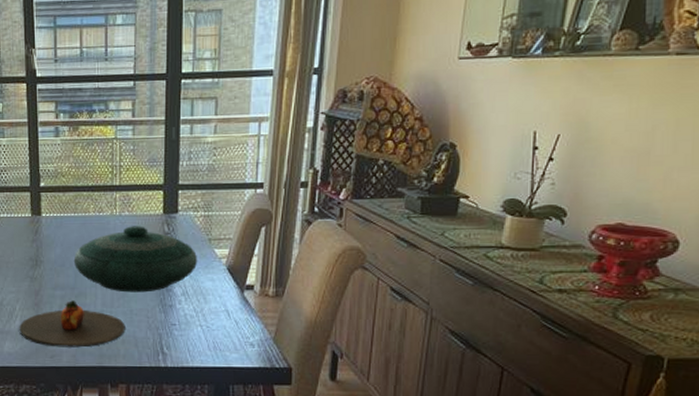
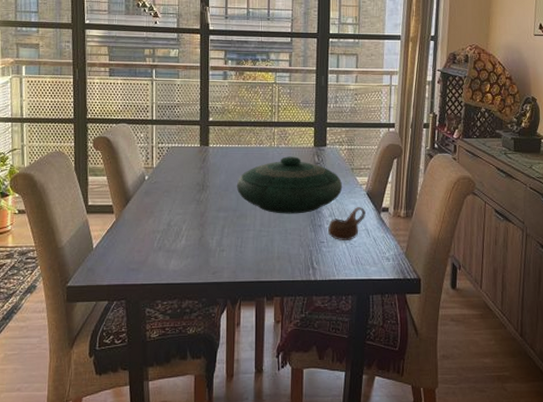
plate: present [19,300,125,348] -> none [184,221,281,264]
cup: none [181,284,225,324] -> present [328,207,366,241]

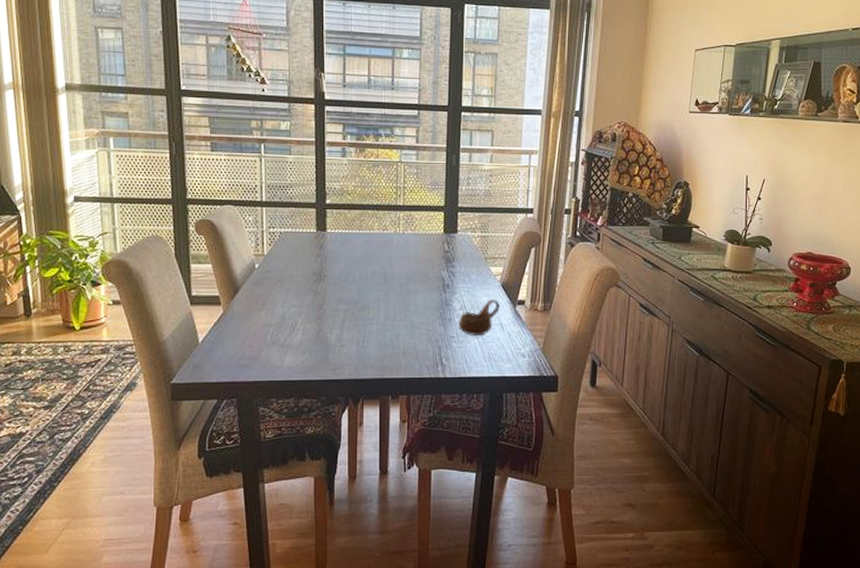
decorative bowl: present [236,156,343,214] -> none [357,244,475,307]

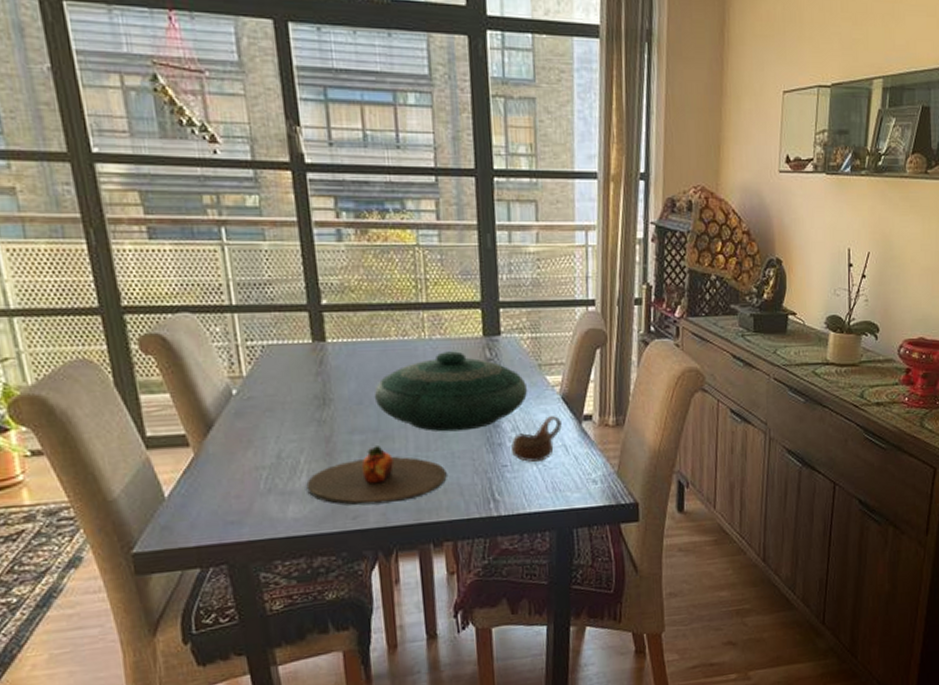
plate: none [301,314,407,360] -> present [306,446,447,506]
decorative bowl: none [357,244,475,307] -> present [374,351,528,432]

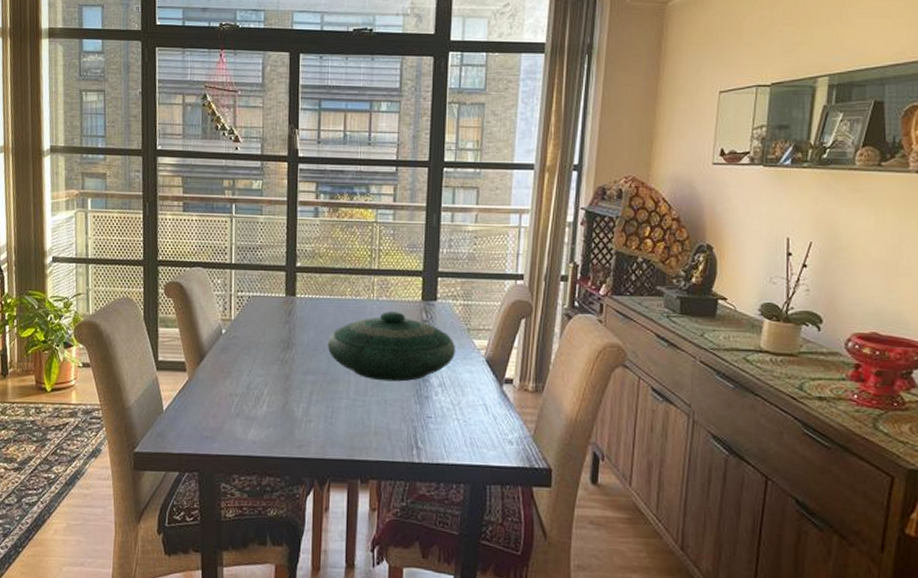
plate: present [306,446,447,506] -> none [265,387,379,438]
cup: present [511,416,562,462] -> none [437,376,484,418]

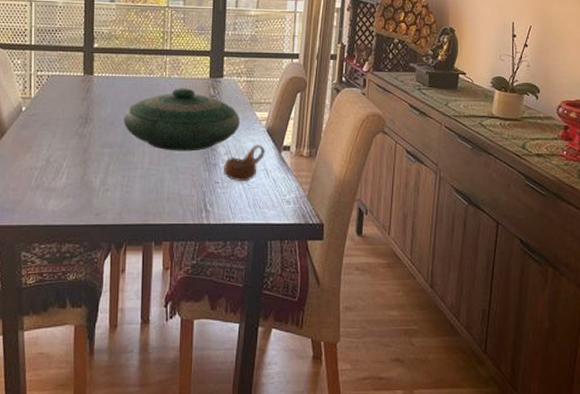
cup: none [437,376,484,418] -> present [224,145,265,182]

